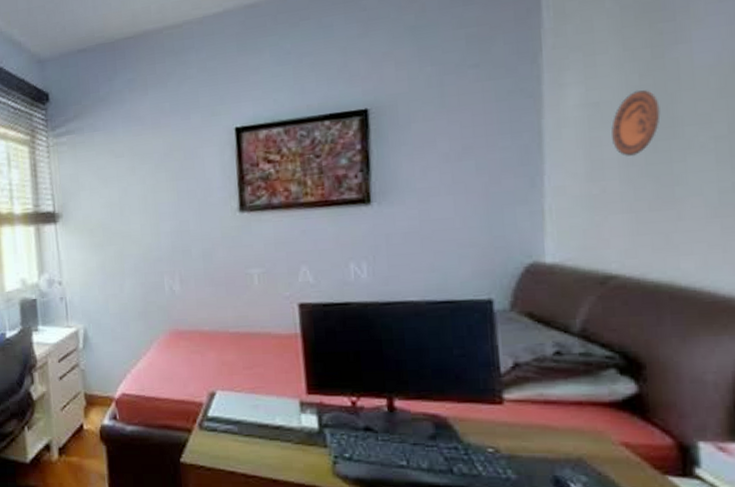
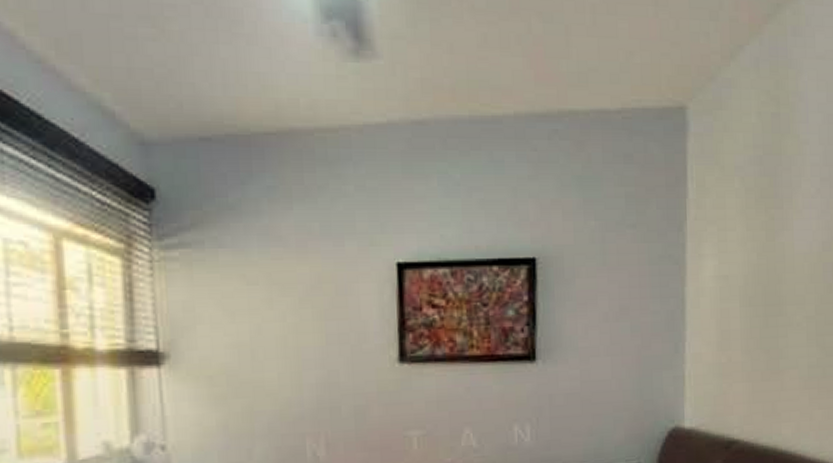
decorative plate: present [611,90,661,157] -> none [737,268,771,330]

